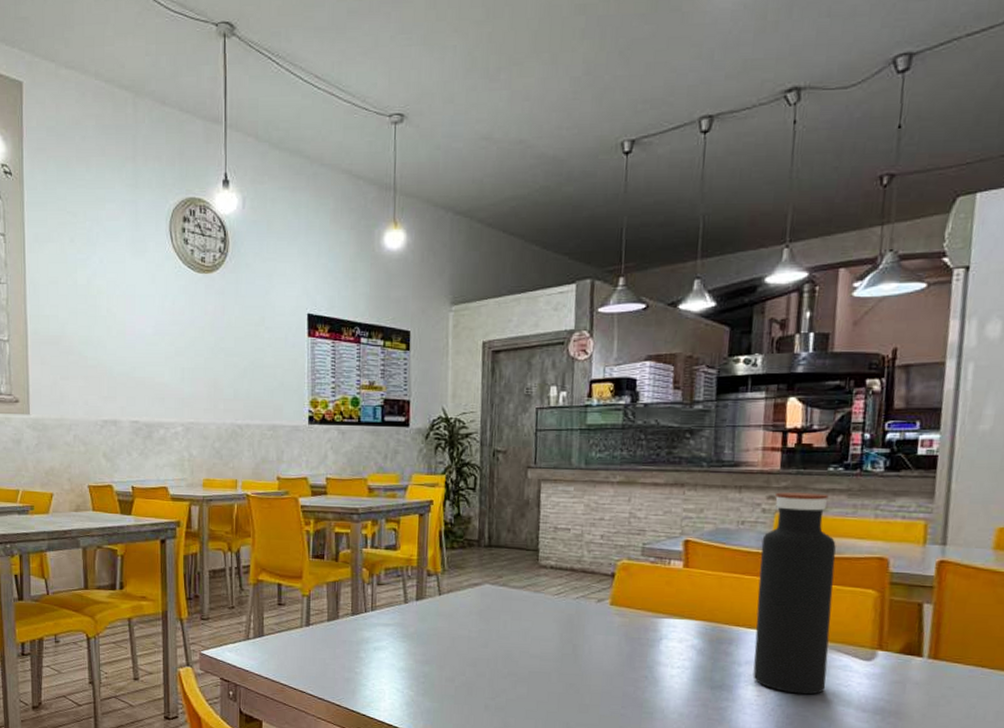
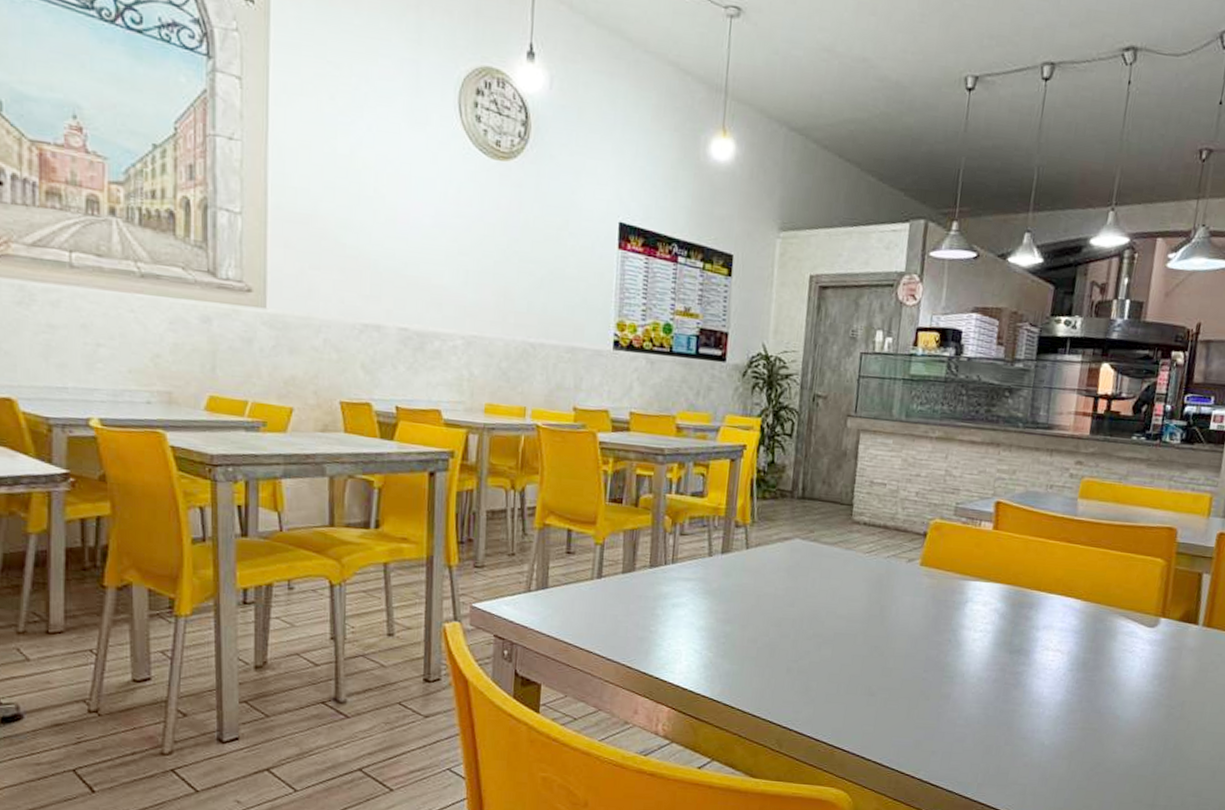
water bottle: present [753,492,836,695] -> none [1049,458,1133,660]

